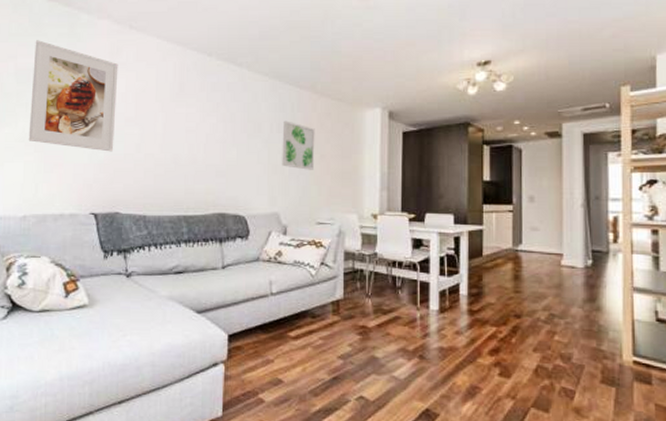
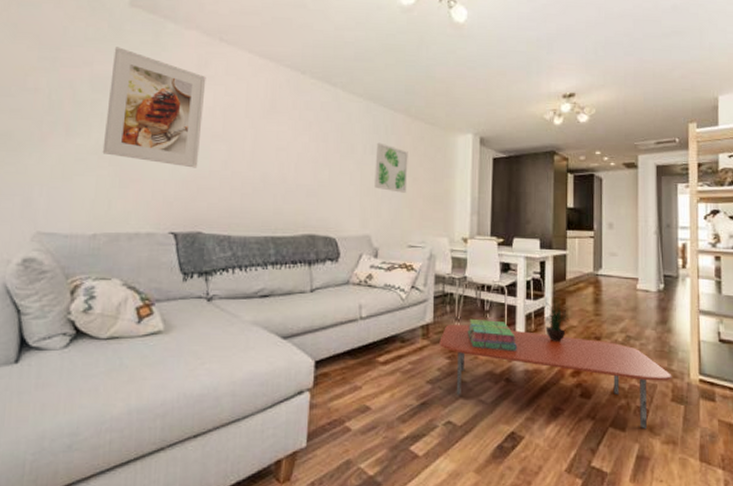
coffee table: none [350,300,602,410] -> present [439,324,672,428]
stack of books: none [379,295,432,329] -> present [467,318,518,352]
potted plant: none [459,274,487,320] -> present [544,297,570,343]

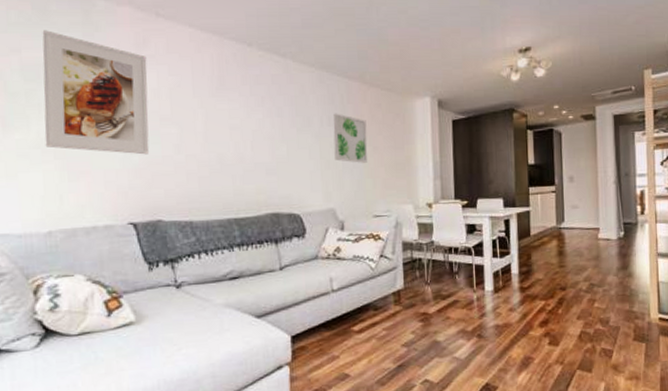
coffee table: present [439,324,672,428] -> none [411,287,634,368]
stack of books: present [467,318,518,352] -> none [438,281,488,309]
potted plant: present [544,297,570,343] -> none [511,253,536,297]

